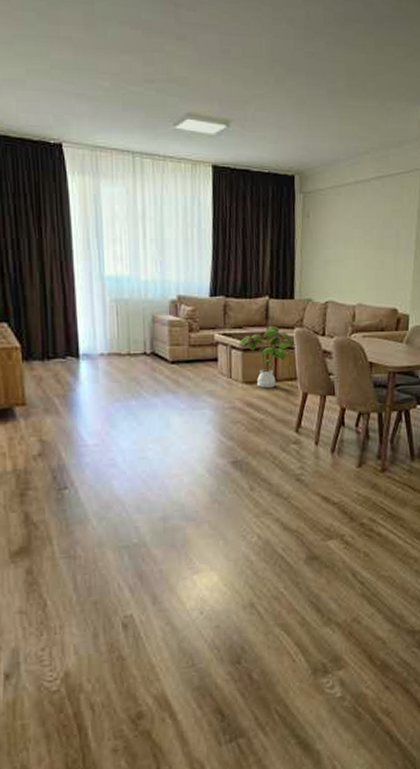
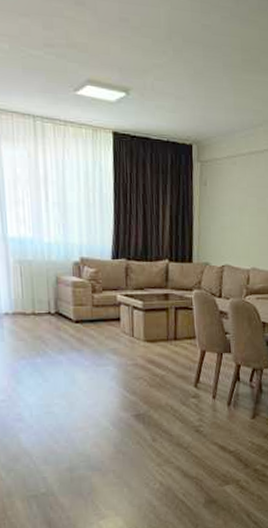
house plant: present [238,325,293,388] -> none [140,287,191,346]

